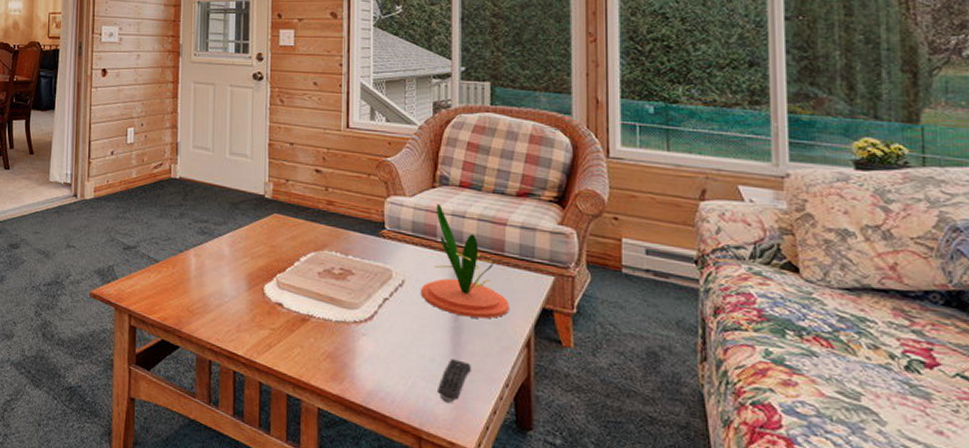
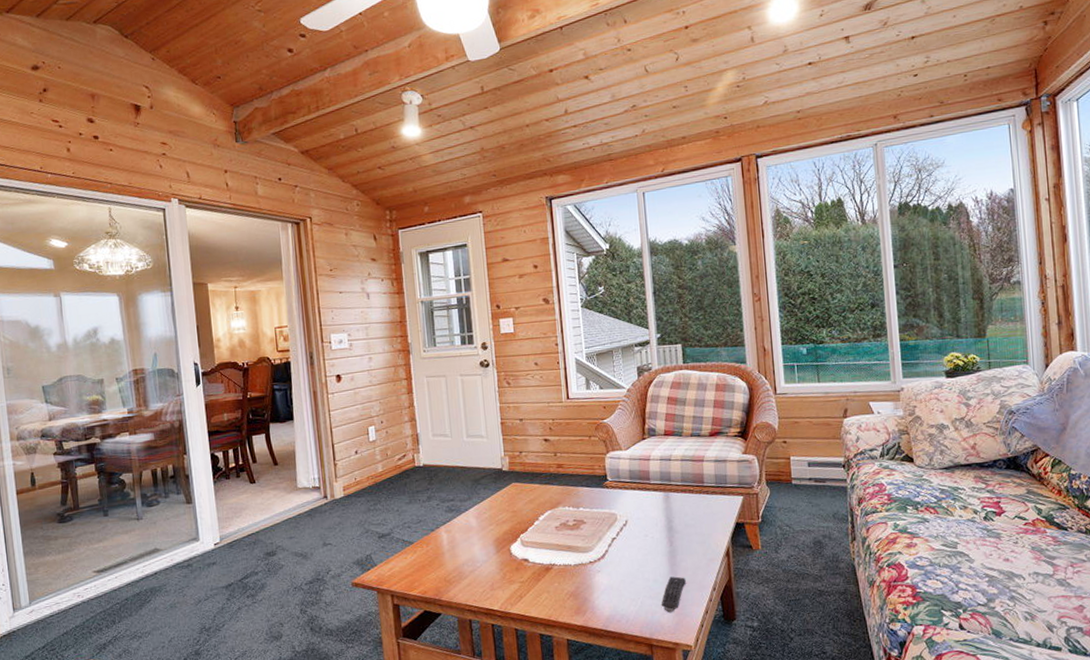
plant: present [421,203,510,319] -> none [641,452,712,541]

